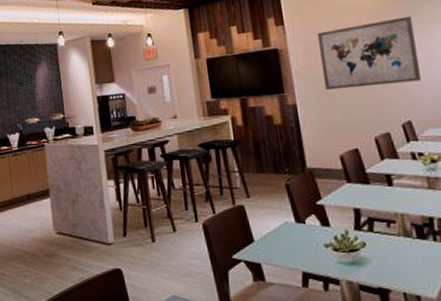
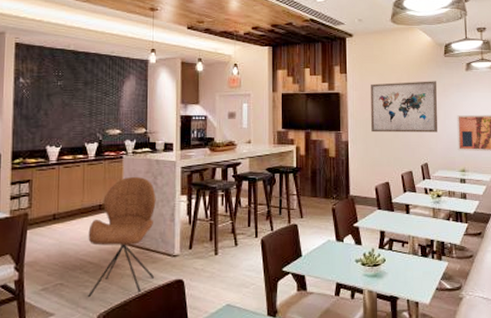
chair: none [21,163,92,287] -> present [88,176,156,298]

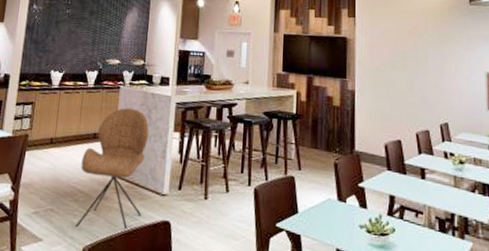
wall art: present [371,81,437,133] -> none [382,30,460,89]

